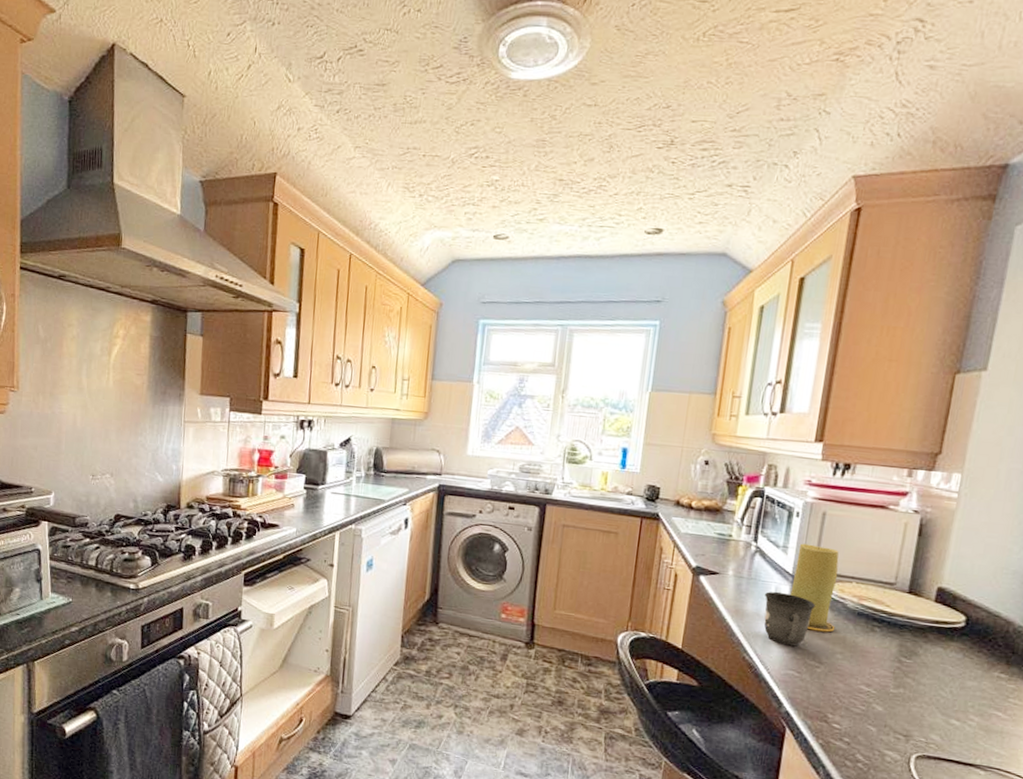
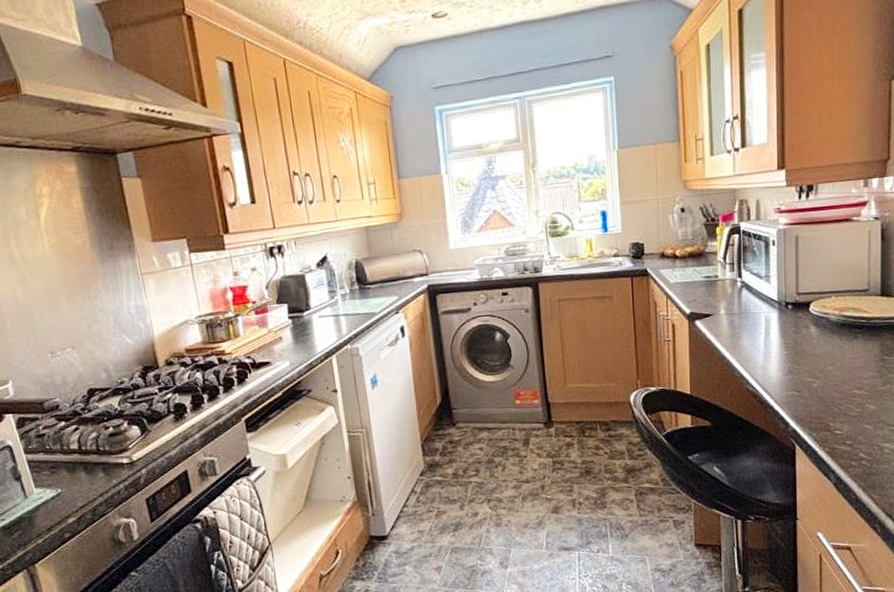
mug: present [764,591,815,647] -> none [757,320,802,369]
candle: present [790,543,839,632] -> none [779,268,823,350]

